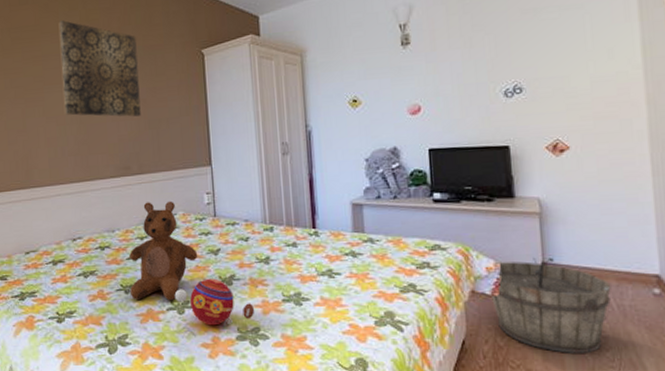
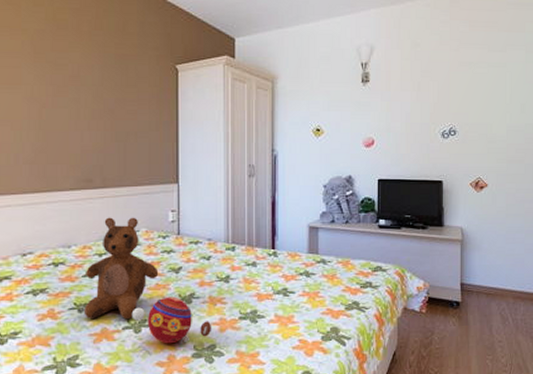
wall art: present [58,20,141,117] -> none [20,16,108,127]
wooden bucket: present [490,257,611,355] -> none [418,278,509,361]

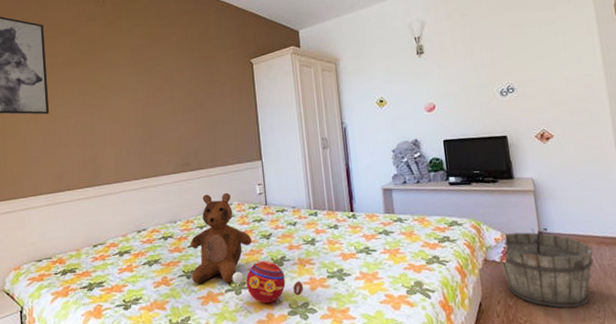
wooden bucket: none [418,278,509,361] -> present [499,227,594,309]

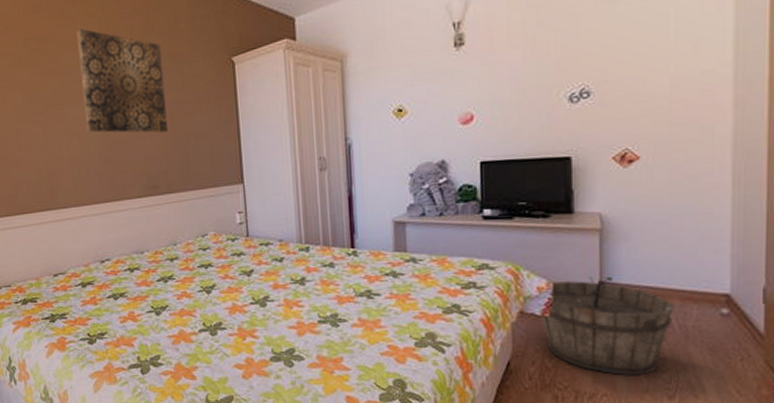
wall art: none [122,35,199,119] -> present [76,29,168,133]
teddy bear: present [190,192,252,284] -> none [159,221,231,323]
toy ball: present [232,260,304,304] -> none [206,299,290,347]

